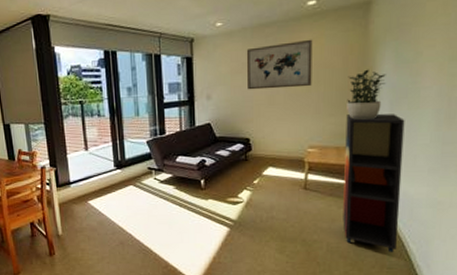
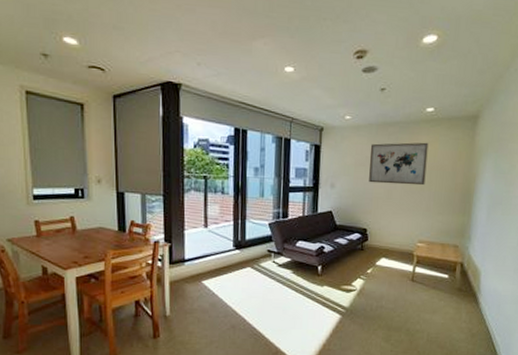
shelving unit: present [343,113,405,253] -> none [442,214,499,345]
potted plant: present [347,69,386,120] -> none [452,175,486,221]

